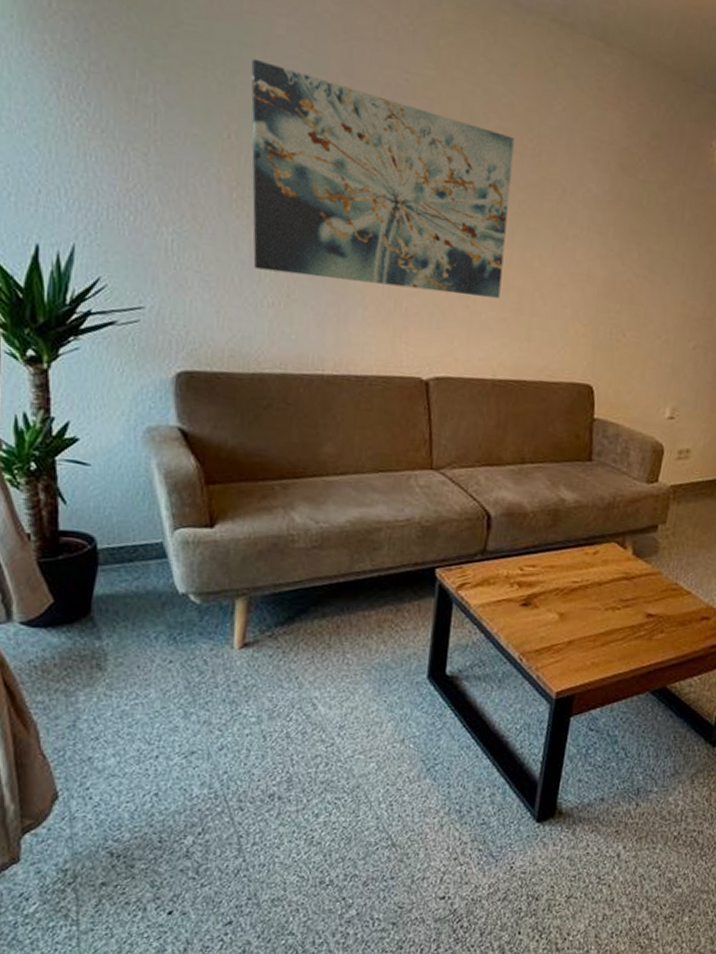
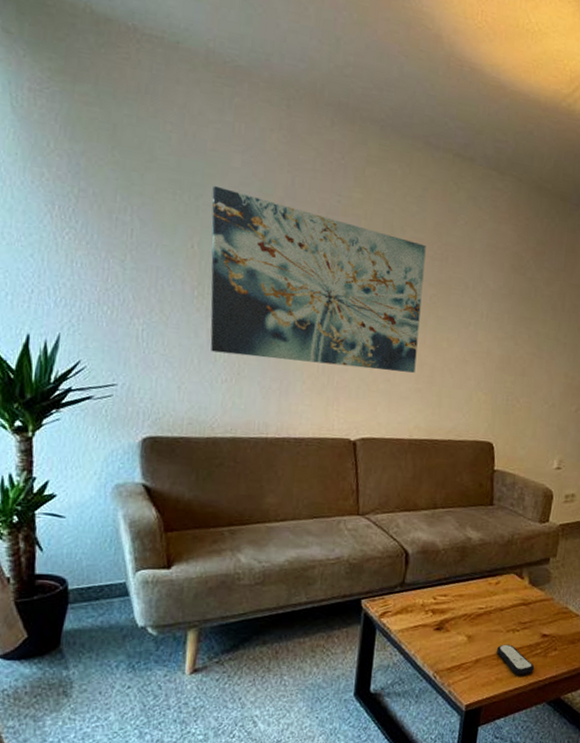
remote control: none [593,624,637,660] -> present [497,644,535,675]

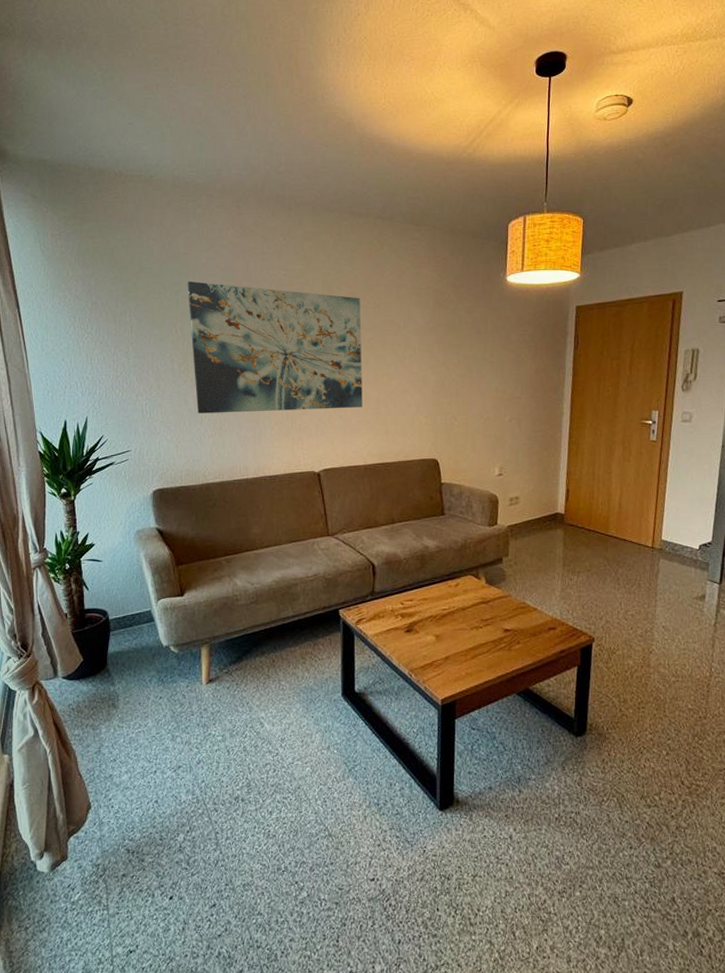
remote control: present [497,644,535,675] -> none [464,641,501,669]

